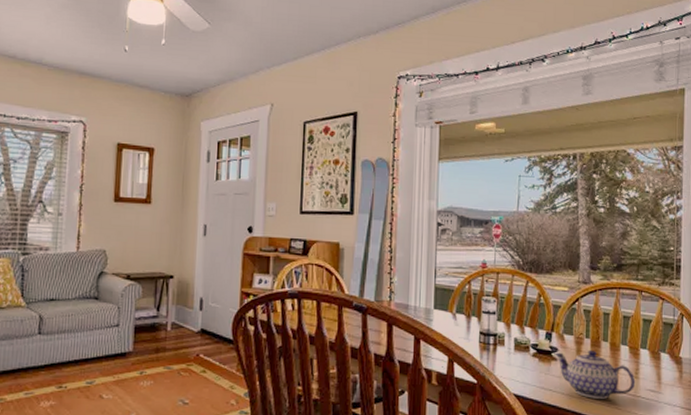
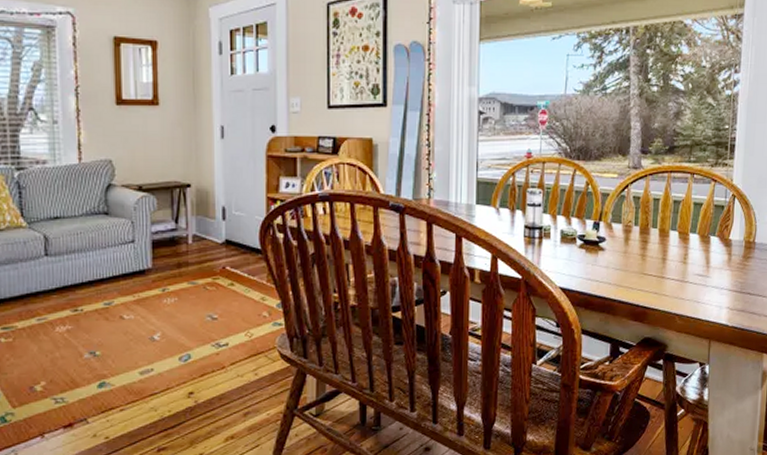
teapot: present [554,349,636,399] -> none [601,237,684,287]

